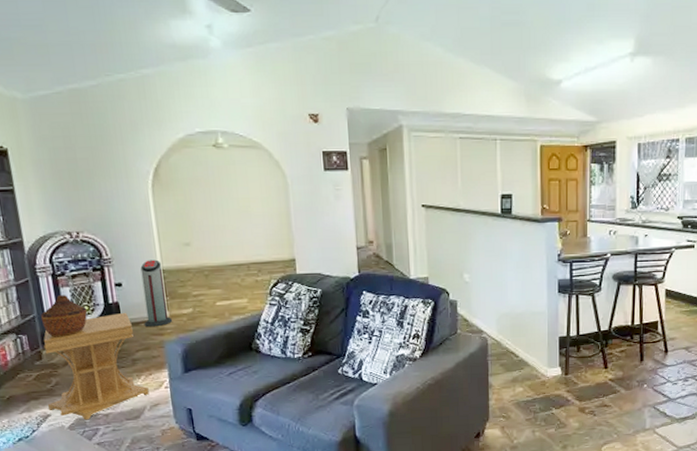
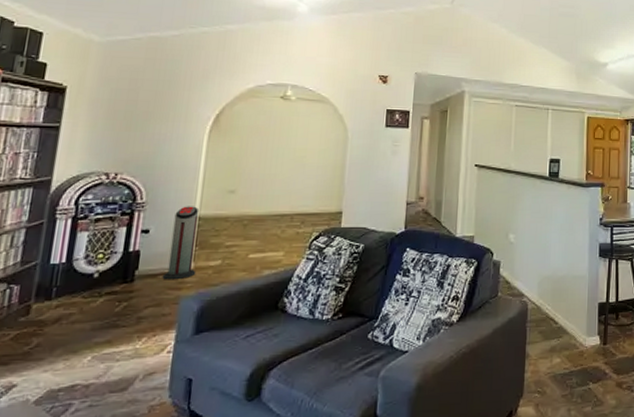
woven basket: present [40,295,88,337] -> none [43,240,102,289]
side table: present [43,312,149,420] -> none [17,262,149,393]

